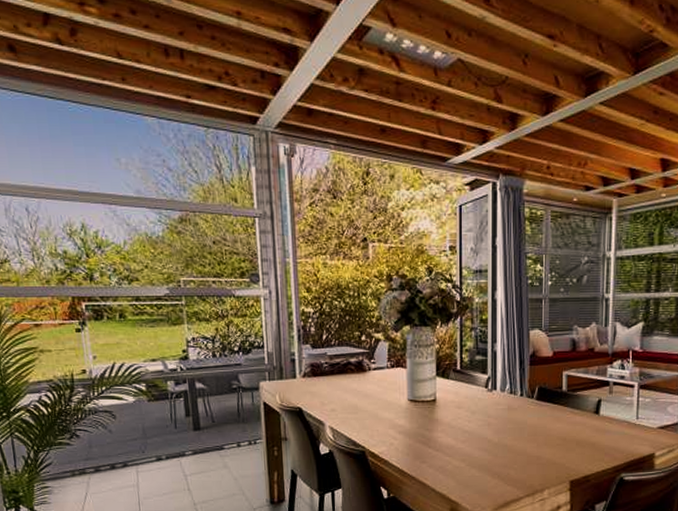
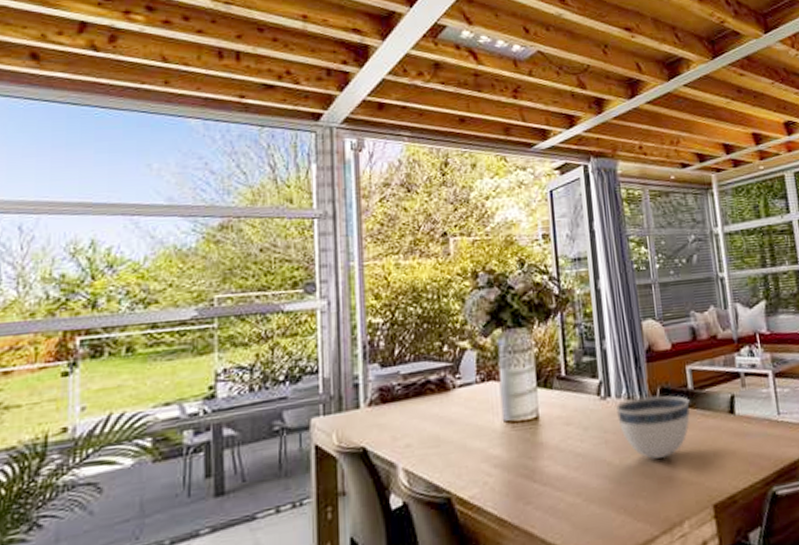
bowl: none [499,393,562,442] -> present [615,395,691,459]

